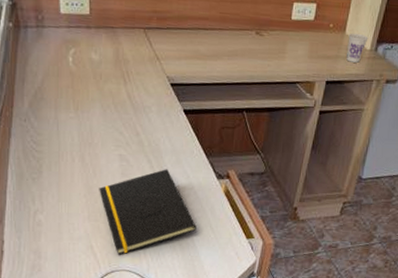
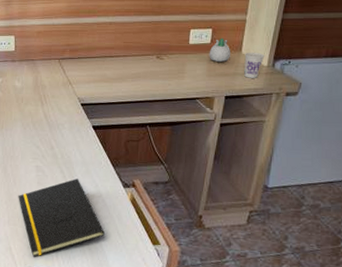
succulent planter: none [312,15,334,43] -> present [209,38,230,63]

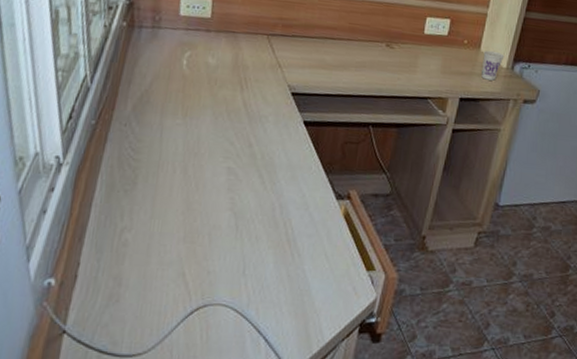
notepad: present [18,178,105,257] -> none [199,186,309,285]
succulent planter: present [209,38,230,63] -> none [445,31,469,59]

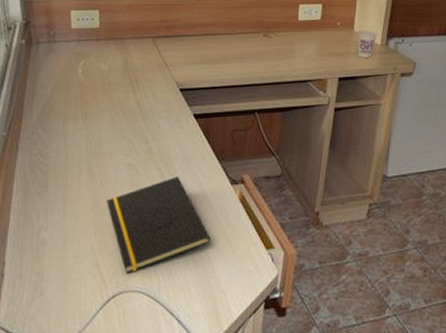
notepad: none [199,186,309,285] -> present [106,177,211,274]

